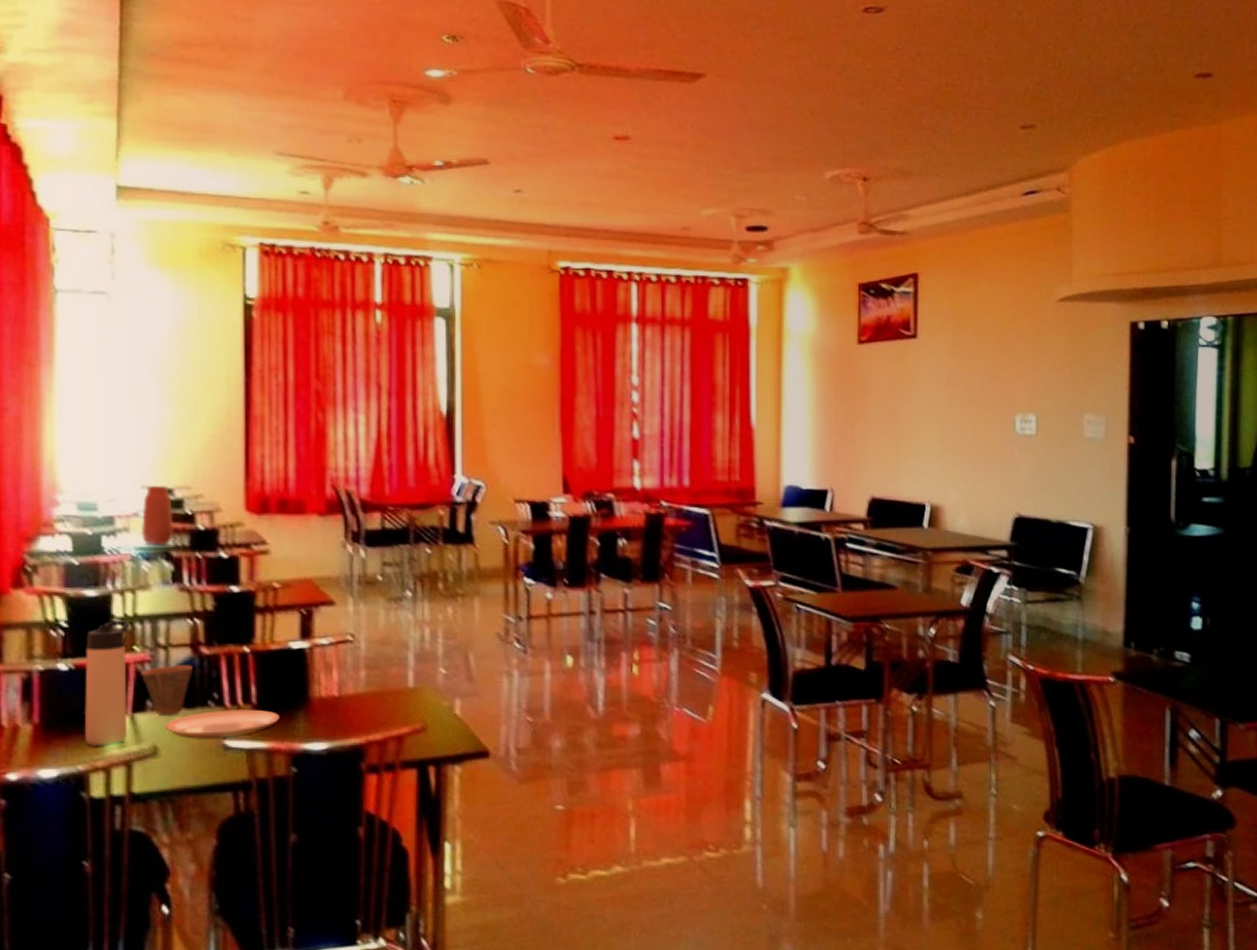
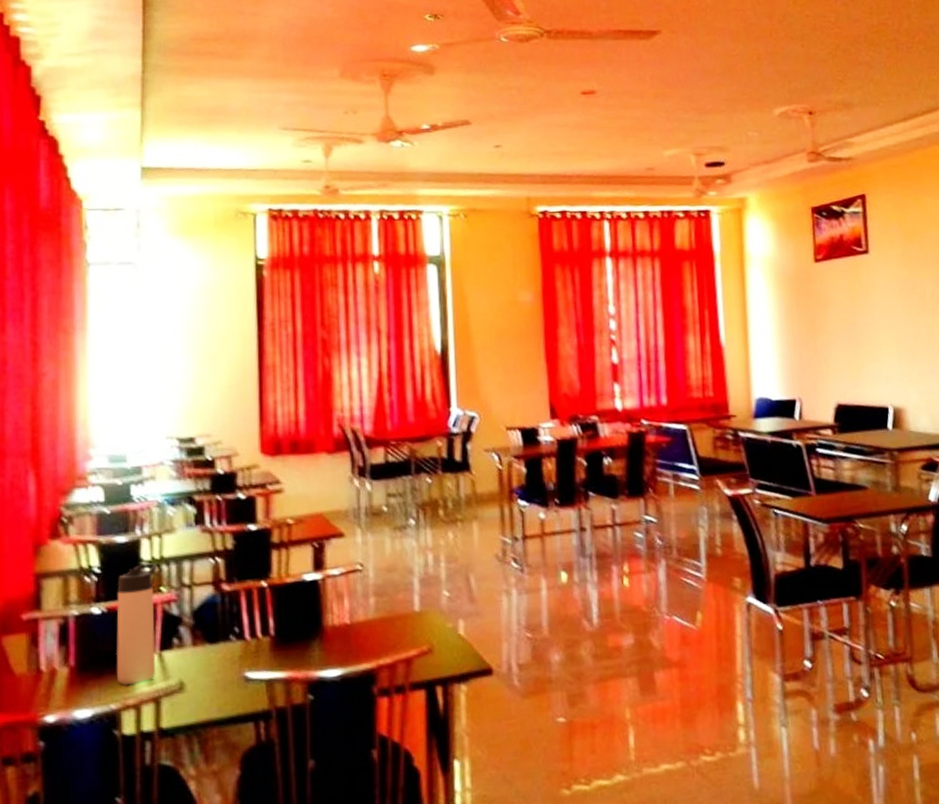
vase: present [140,485,173,546] -> none [166,434,195,492]
cup: present [141,664,193,716] -> none [168,601,215,652]
plate: present [164,709,279,739] -> none [189,641,296,673]

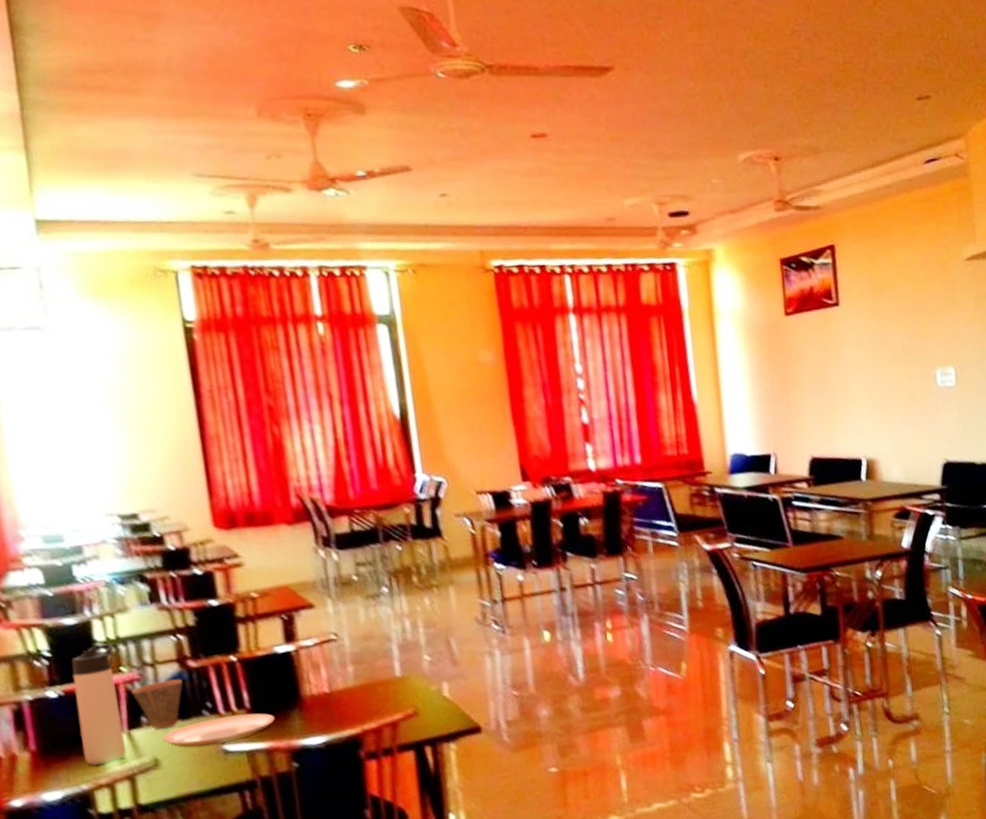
cup: none [168,601,215,652] -> present [131,679,183,730]
plate: none [189,641,296,673] -> present [162,713,275,748]

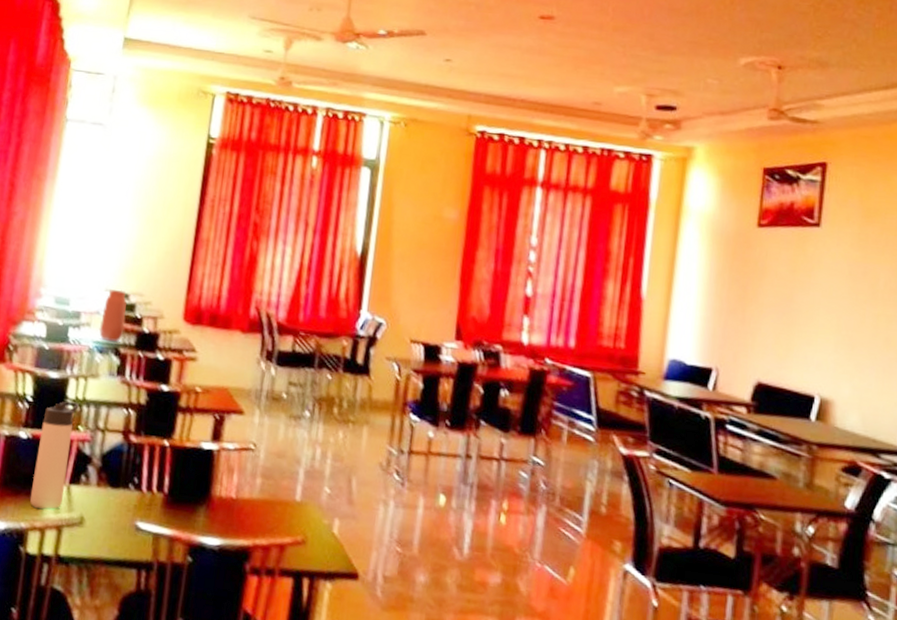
vase: none [109,510,145,571] -> present [98,289,127,342]
cup: present [131,679,183,730] -> none [81,446,122,492]
plate: present [162,713,275,748] -> none [91,493,185,521]

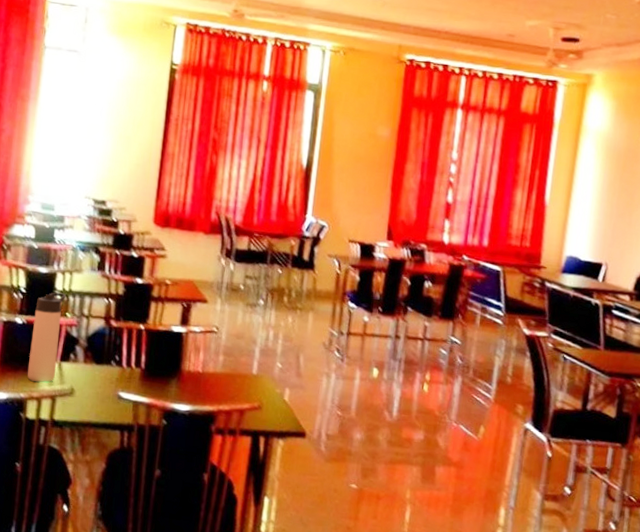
vase: present [98,289,127,342] -> none [80,197,104,242]

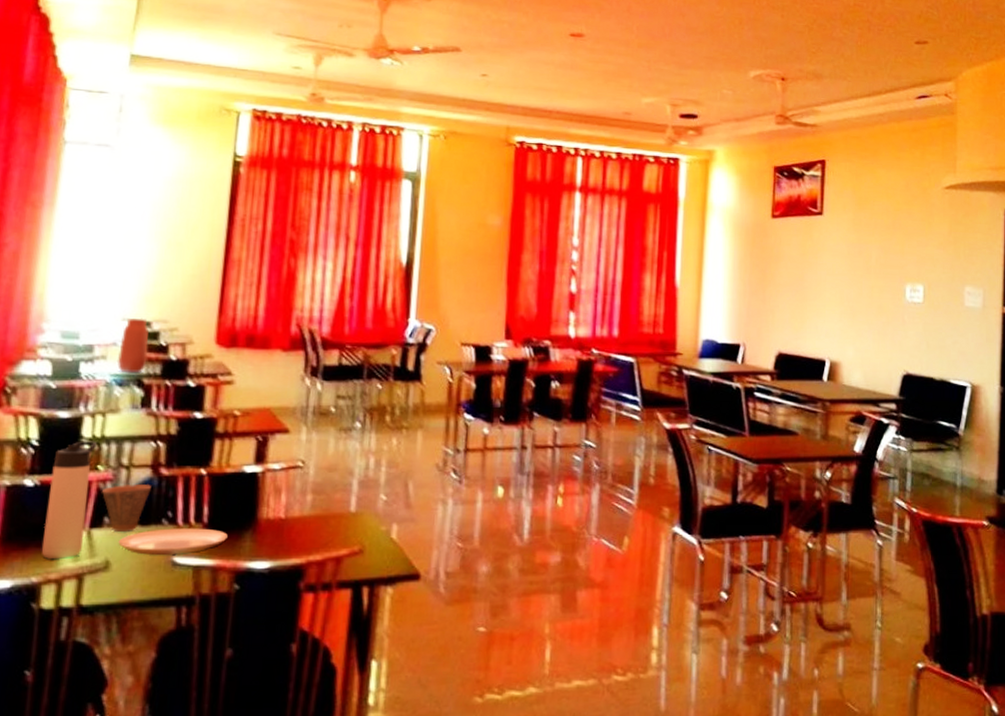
cup: none [69,330,104,368] -> present [102,483,151,532]
vase: none [80,197,104,242] -> present [116,318,149,373]
plate: none [80,368,159,391] -> present [118,528,228,555]

